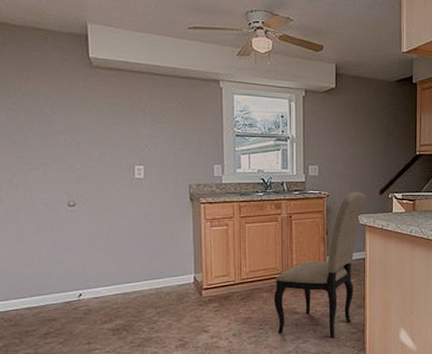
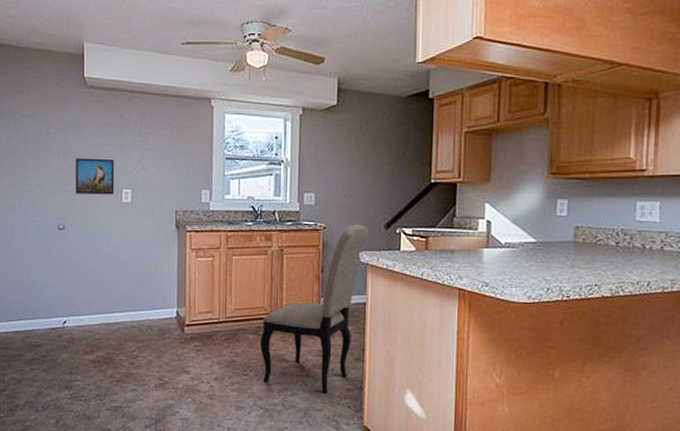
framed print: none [84,136,127,172] -> present [76,158,115,195]

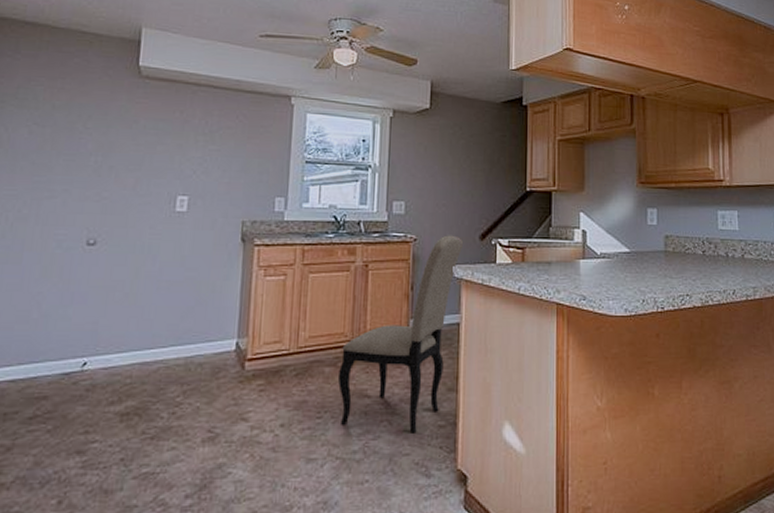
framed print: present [76,158,115,195] -> none [115,158,170,203]

